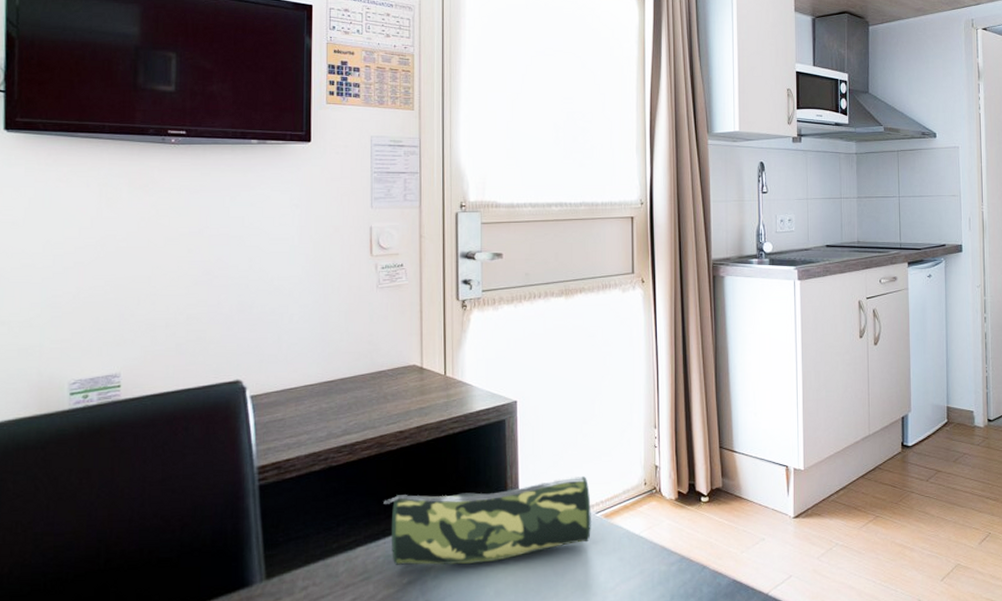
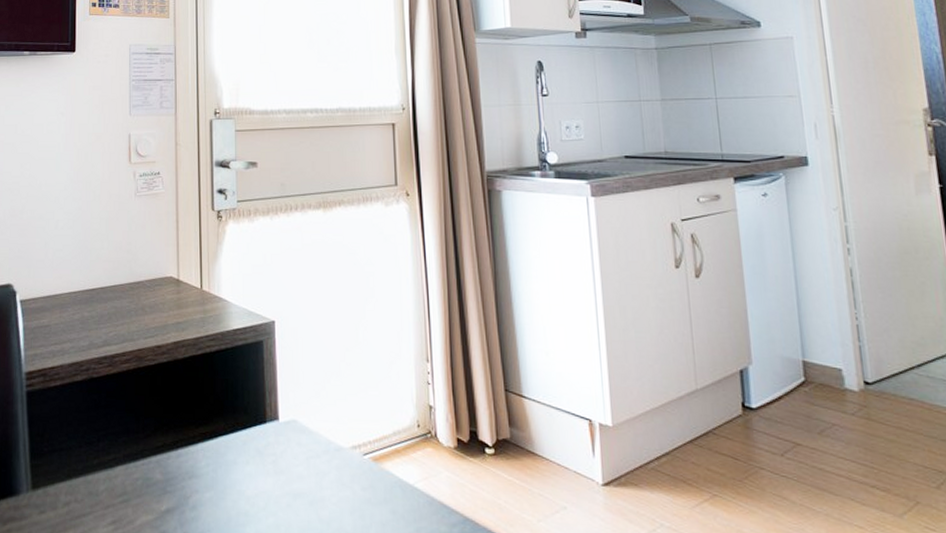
pencil case: present [383,475,591,566] -> none [142,410,359,498]

